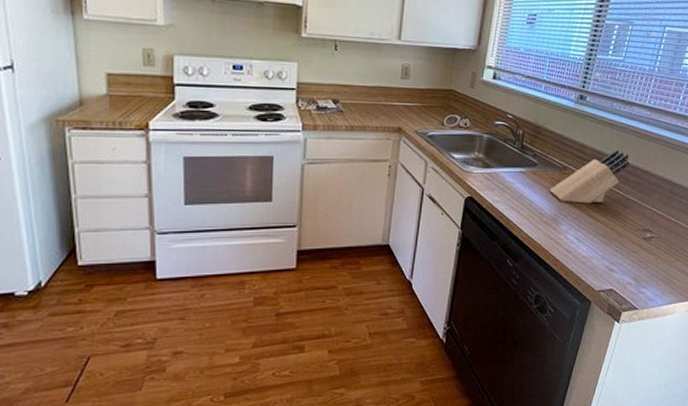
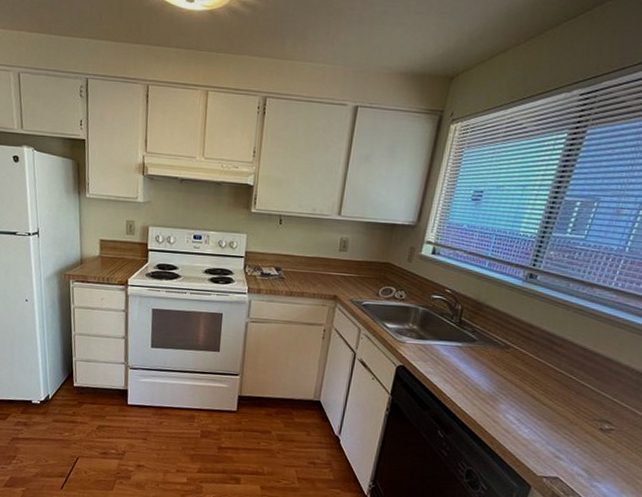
knife block: present [549,149,630,203] -> none [488,332,587,387]

